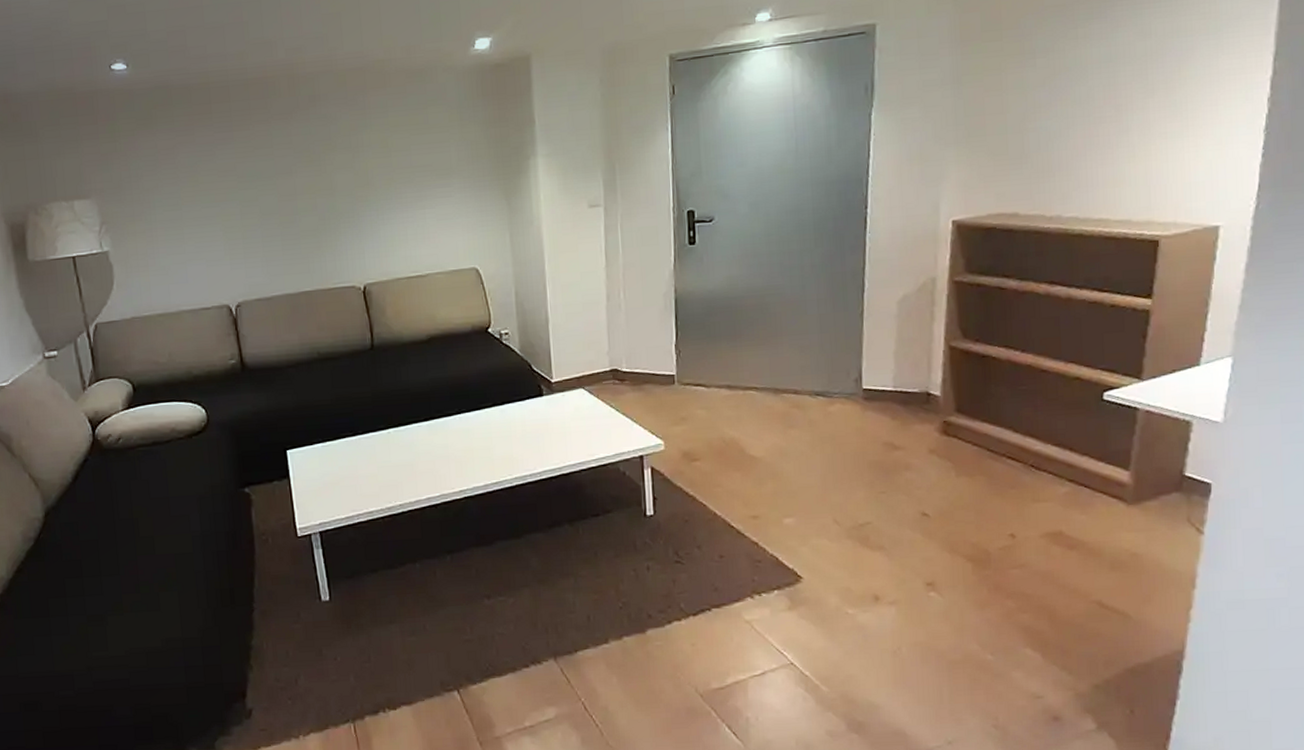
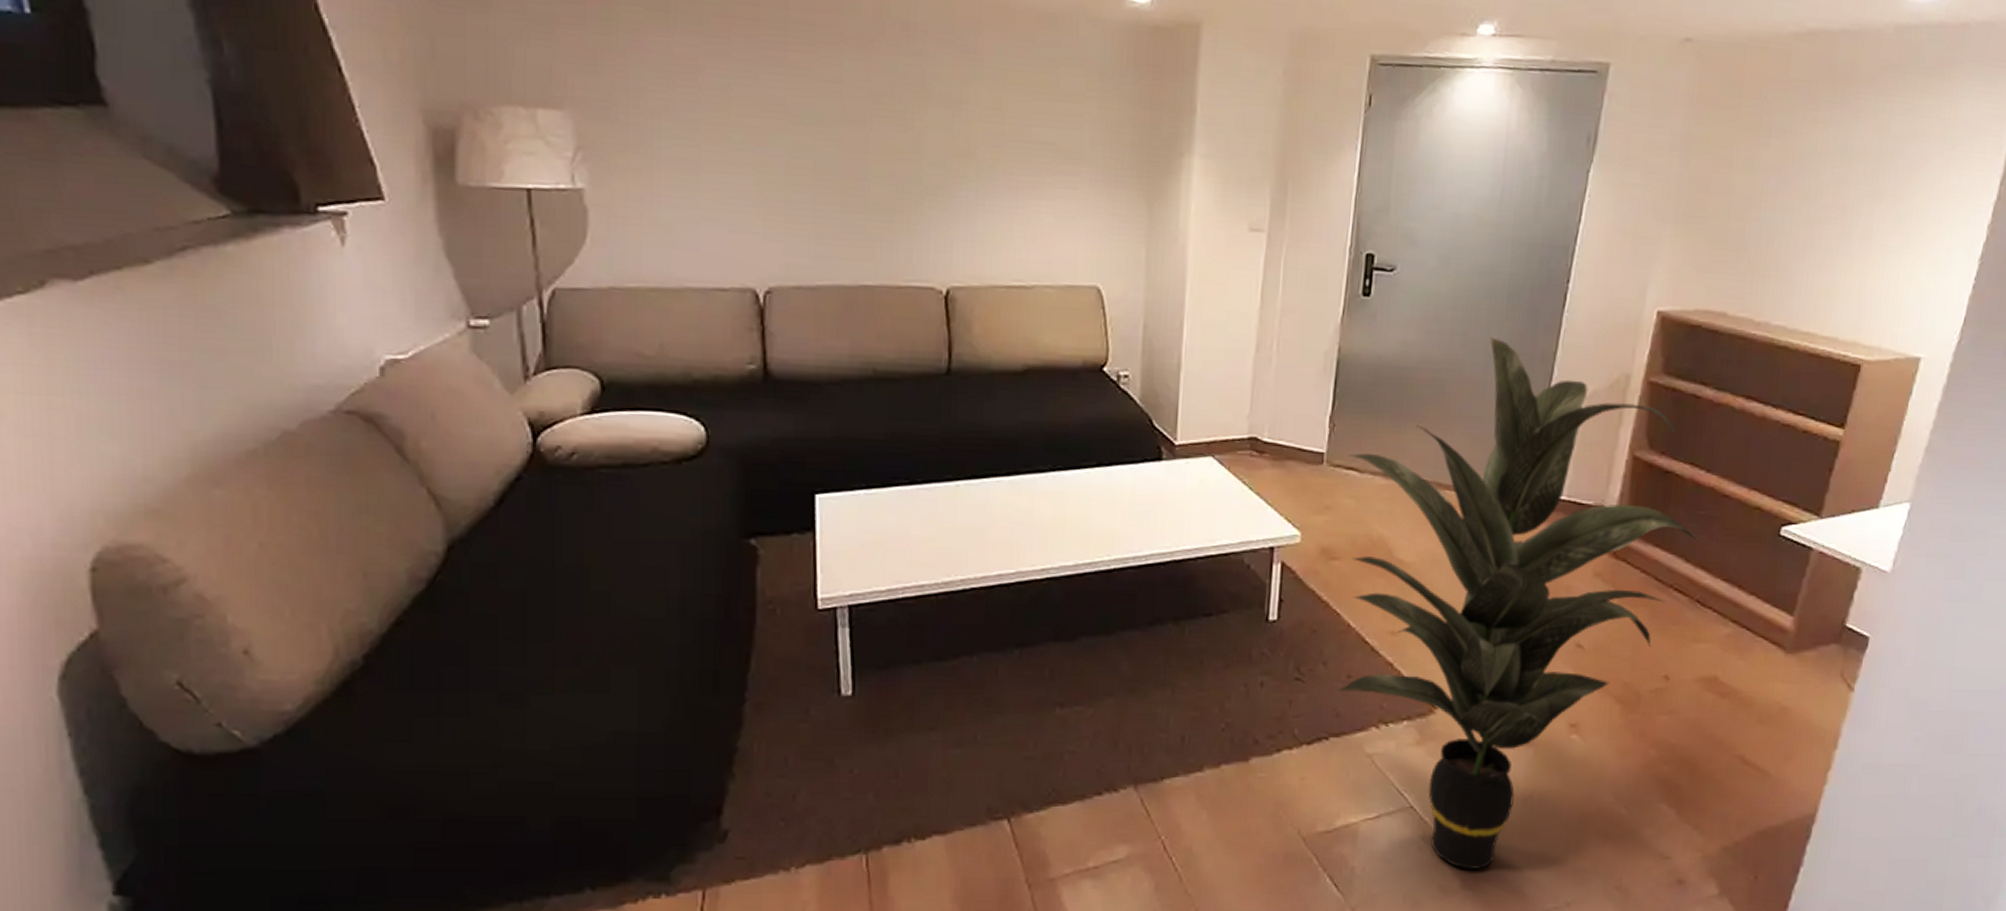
indoor plant: none [694,263,1033,715] -> present [1338,337,1707,869]

